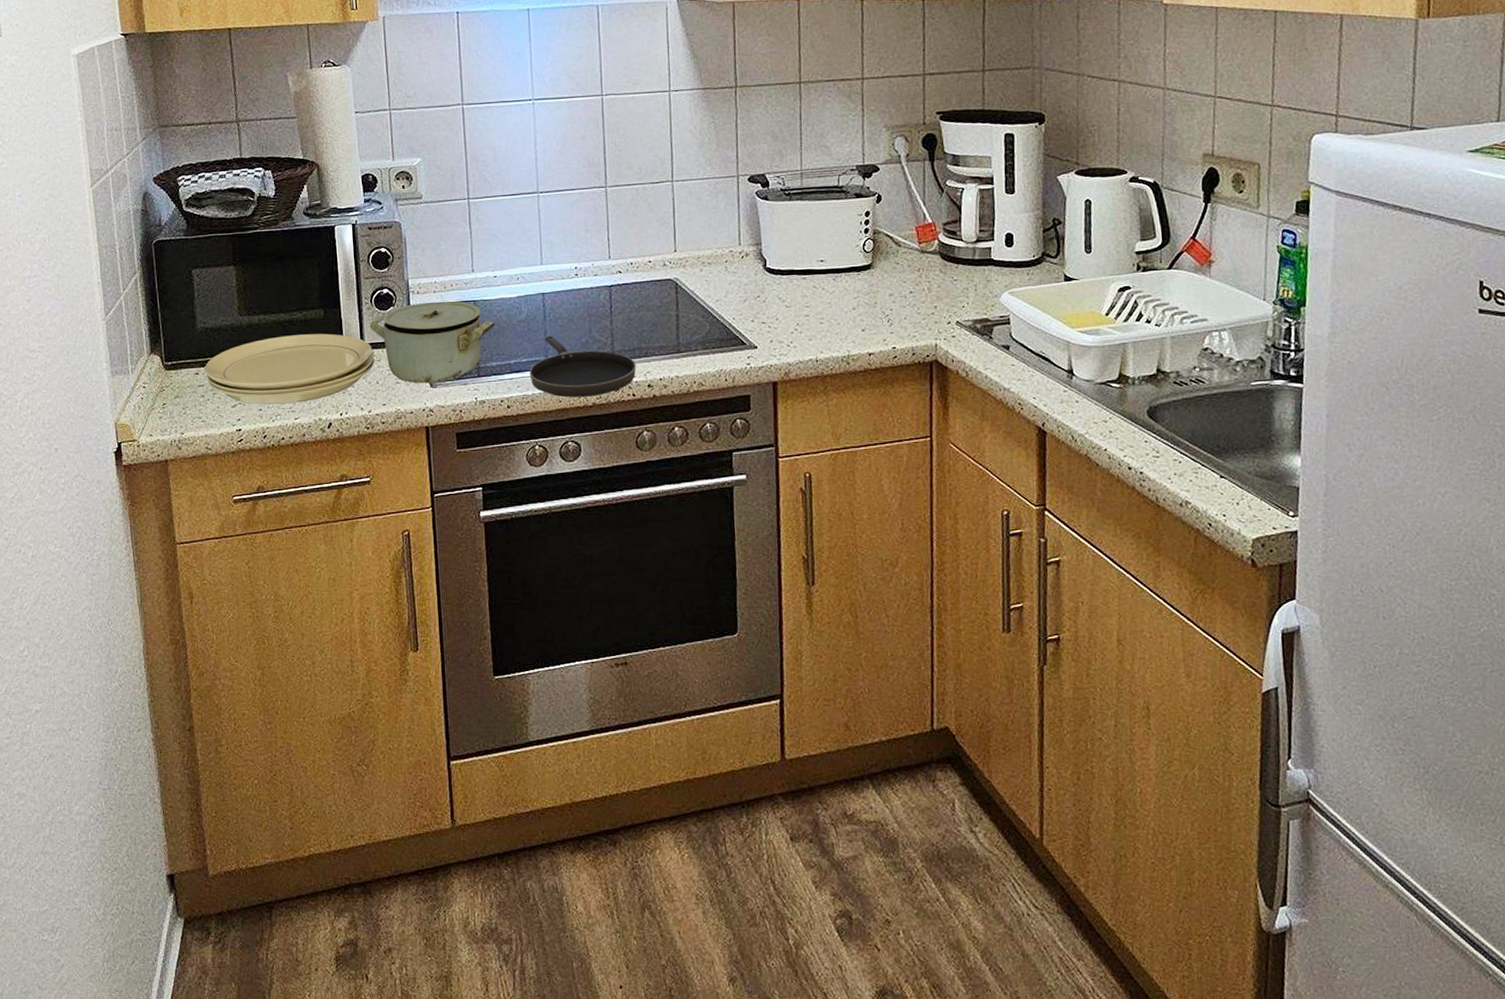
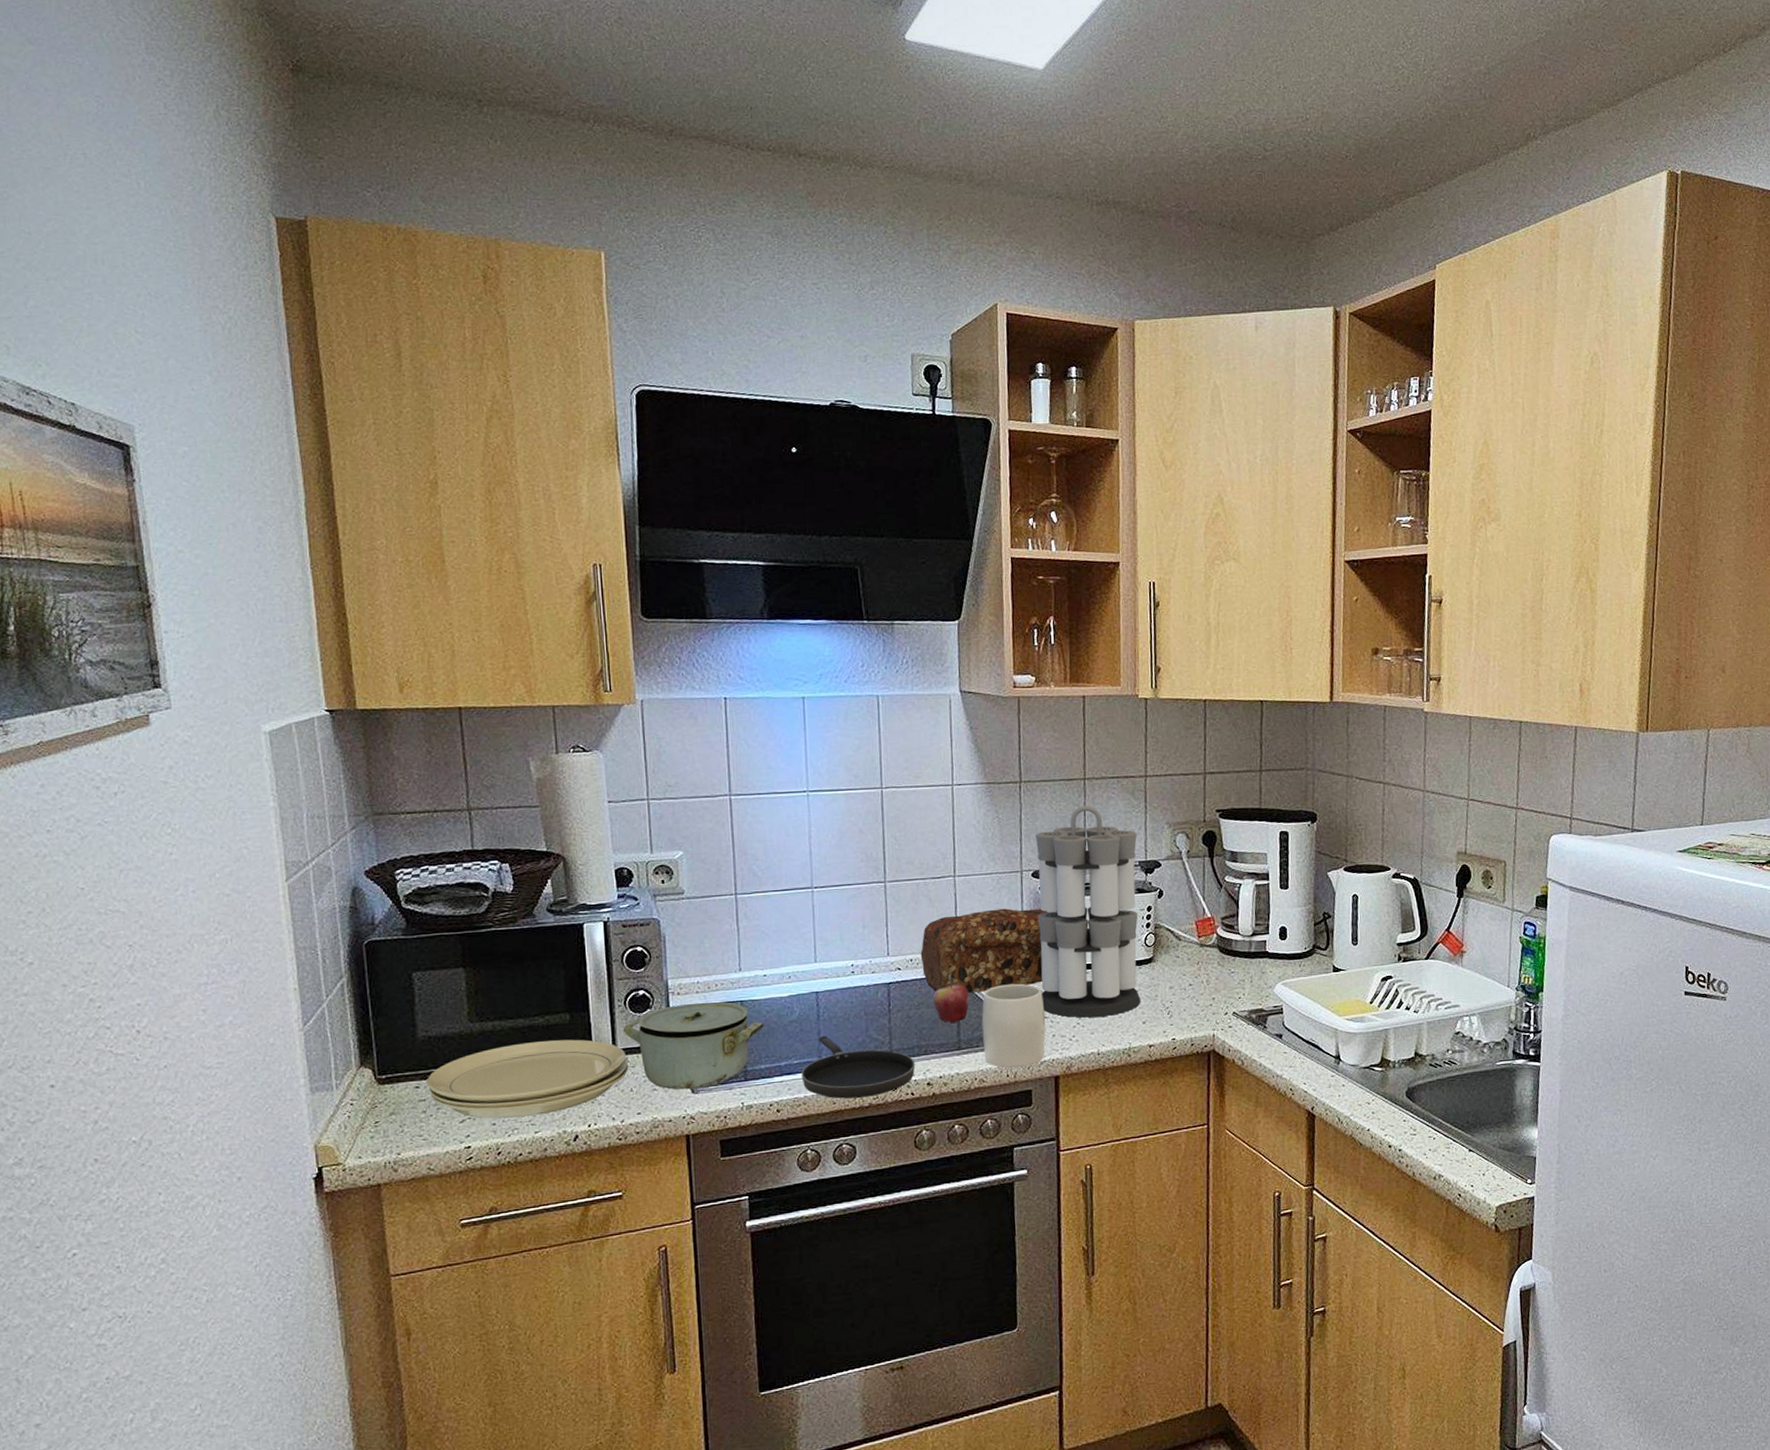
bread loaf: none [640,213,765,297] -> present [920,908,1049,993]
fruit: none [652,272,689,327] -> present [933,968,970,1024]
mug: none [699,288,764,373] -> present [981,983,1046,1069]
spice rack: none [751,109,860,324] -> present [1035,805,1141,1018]

